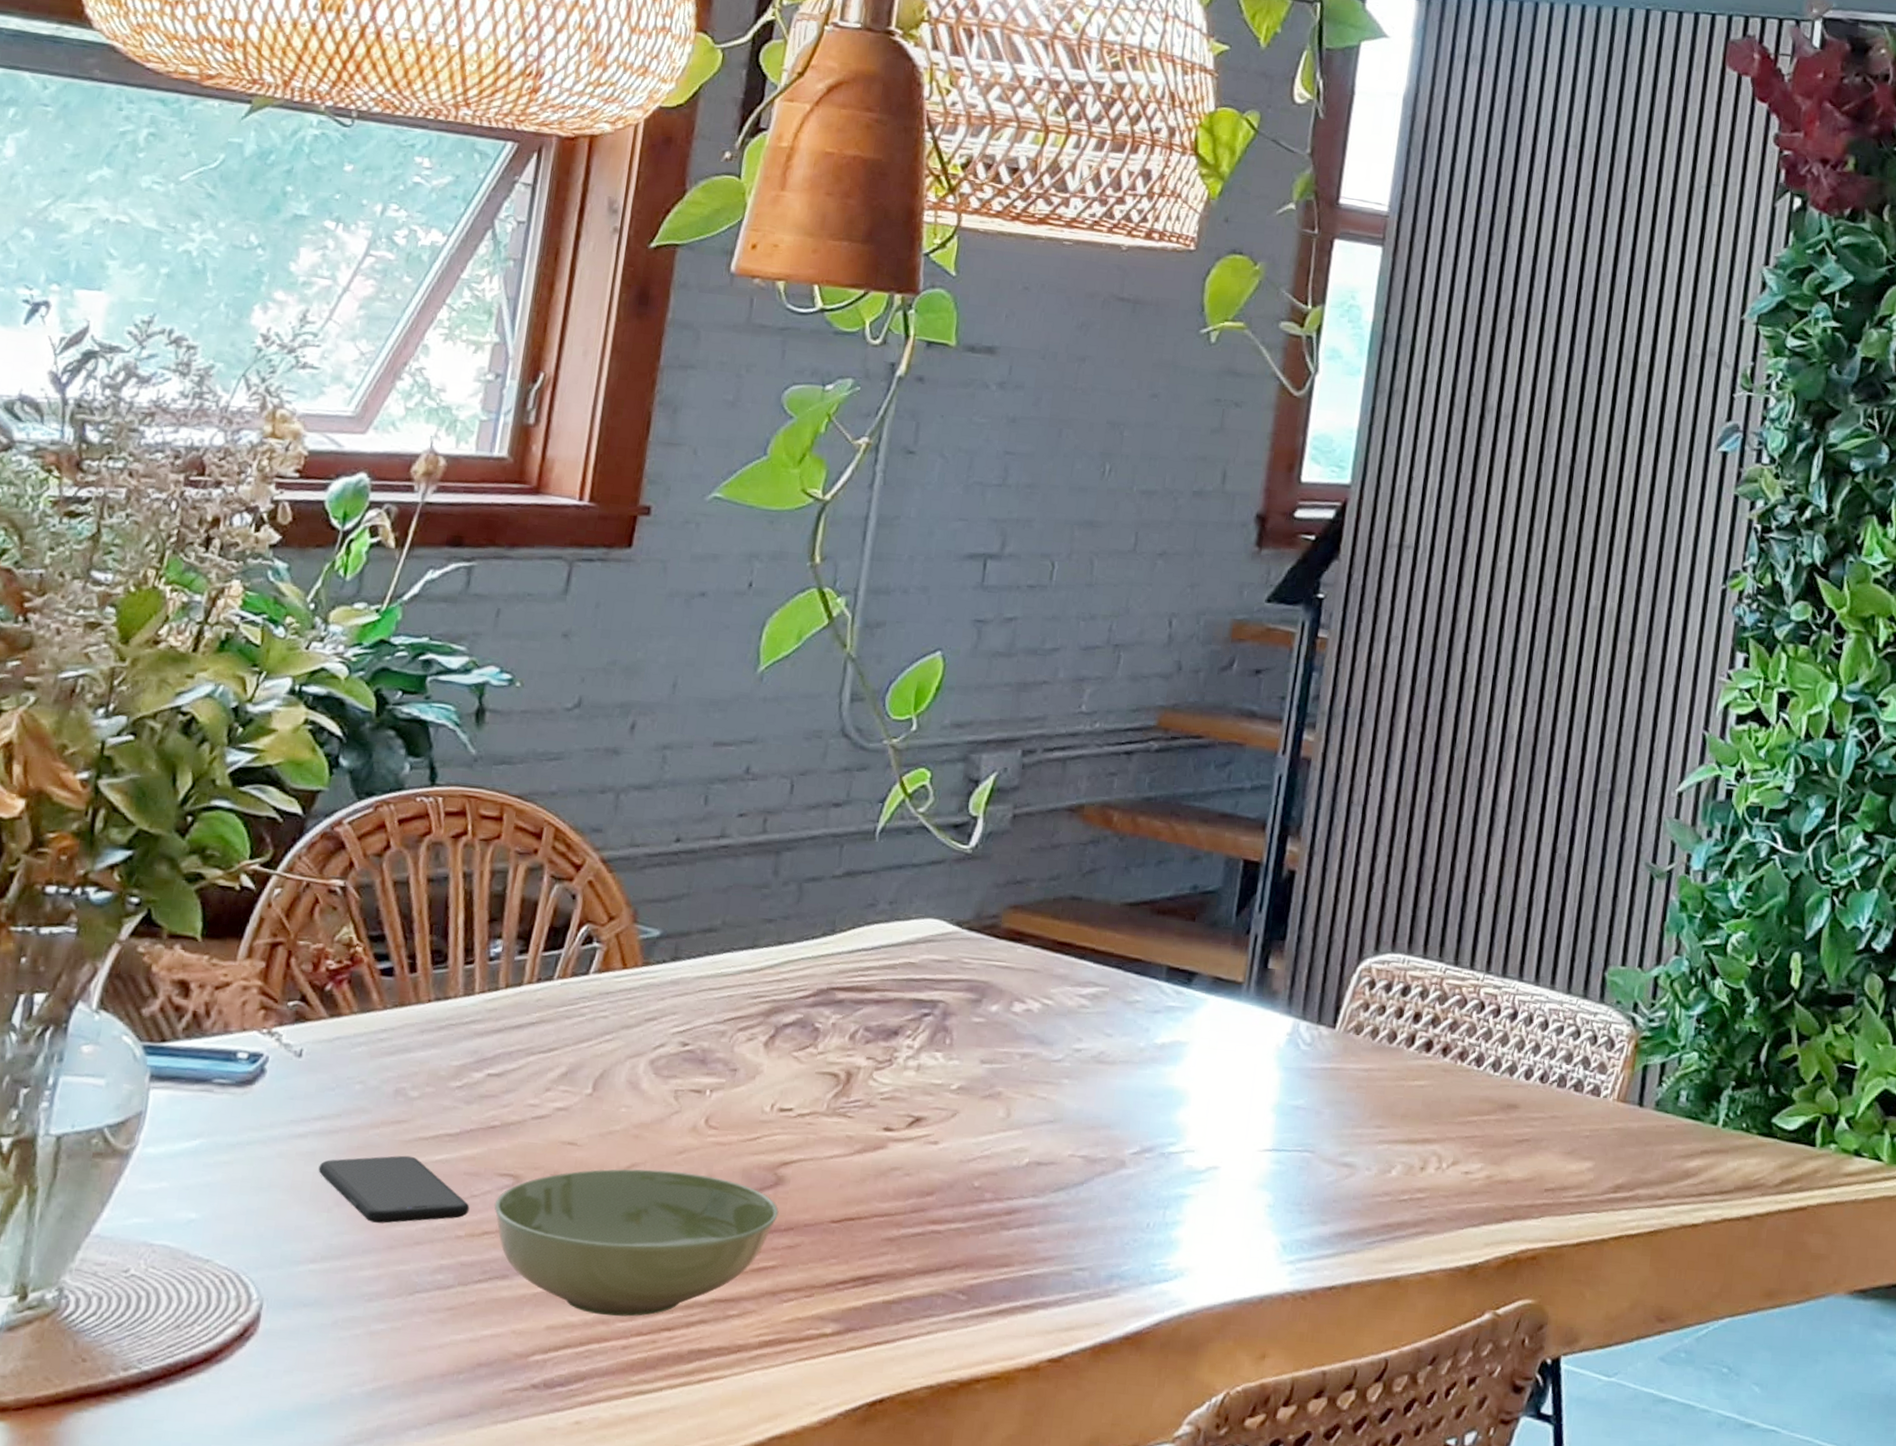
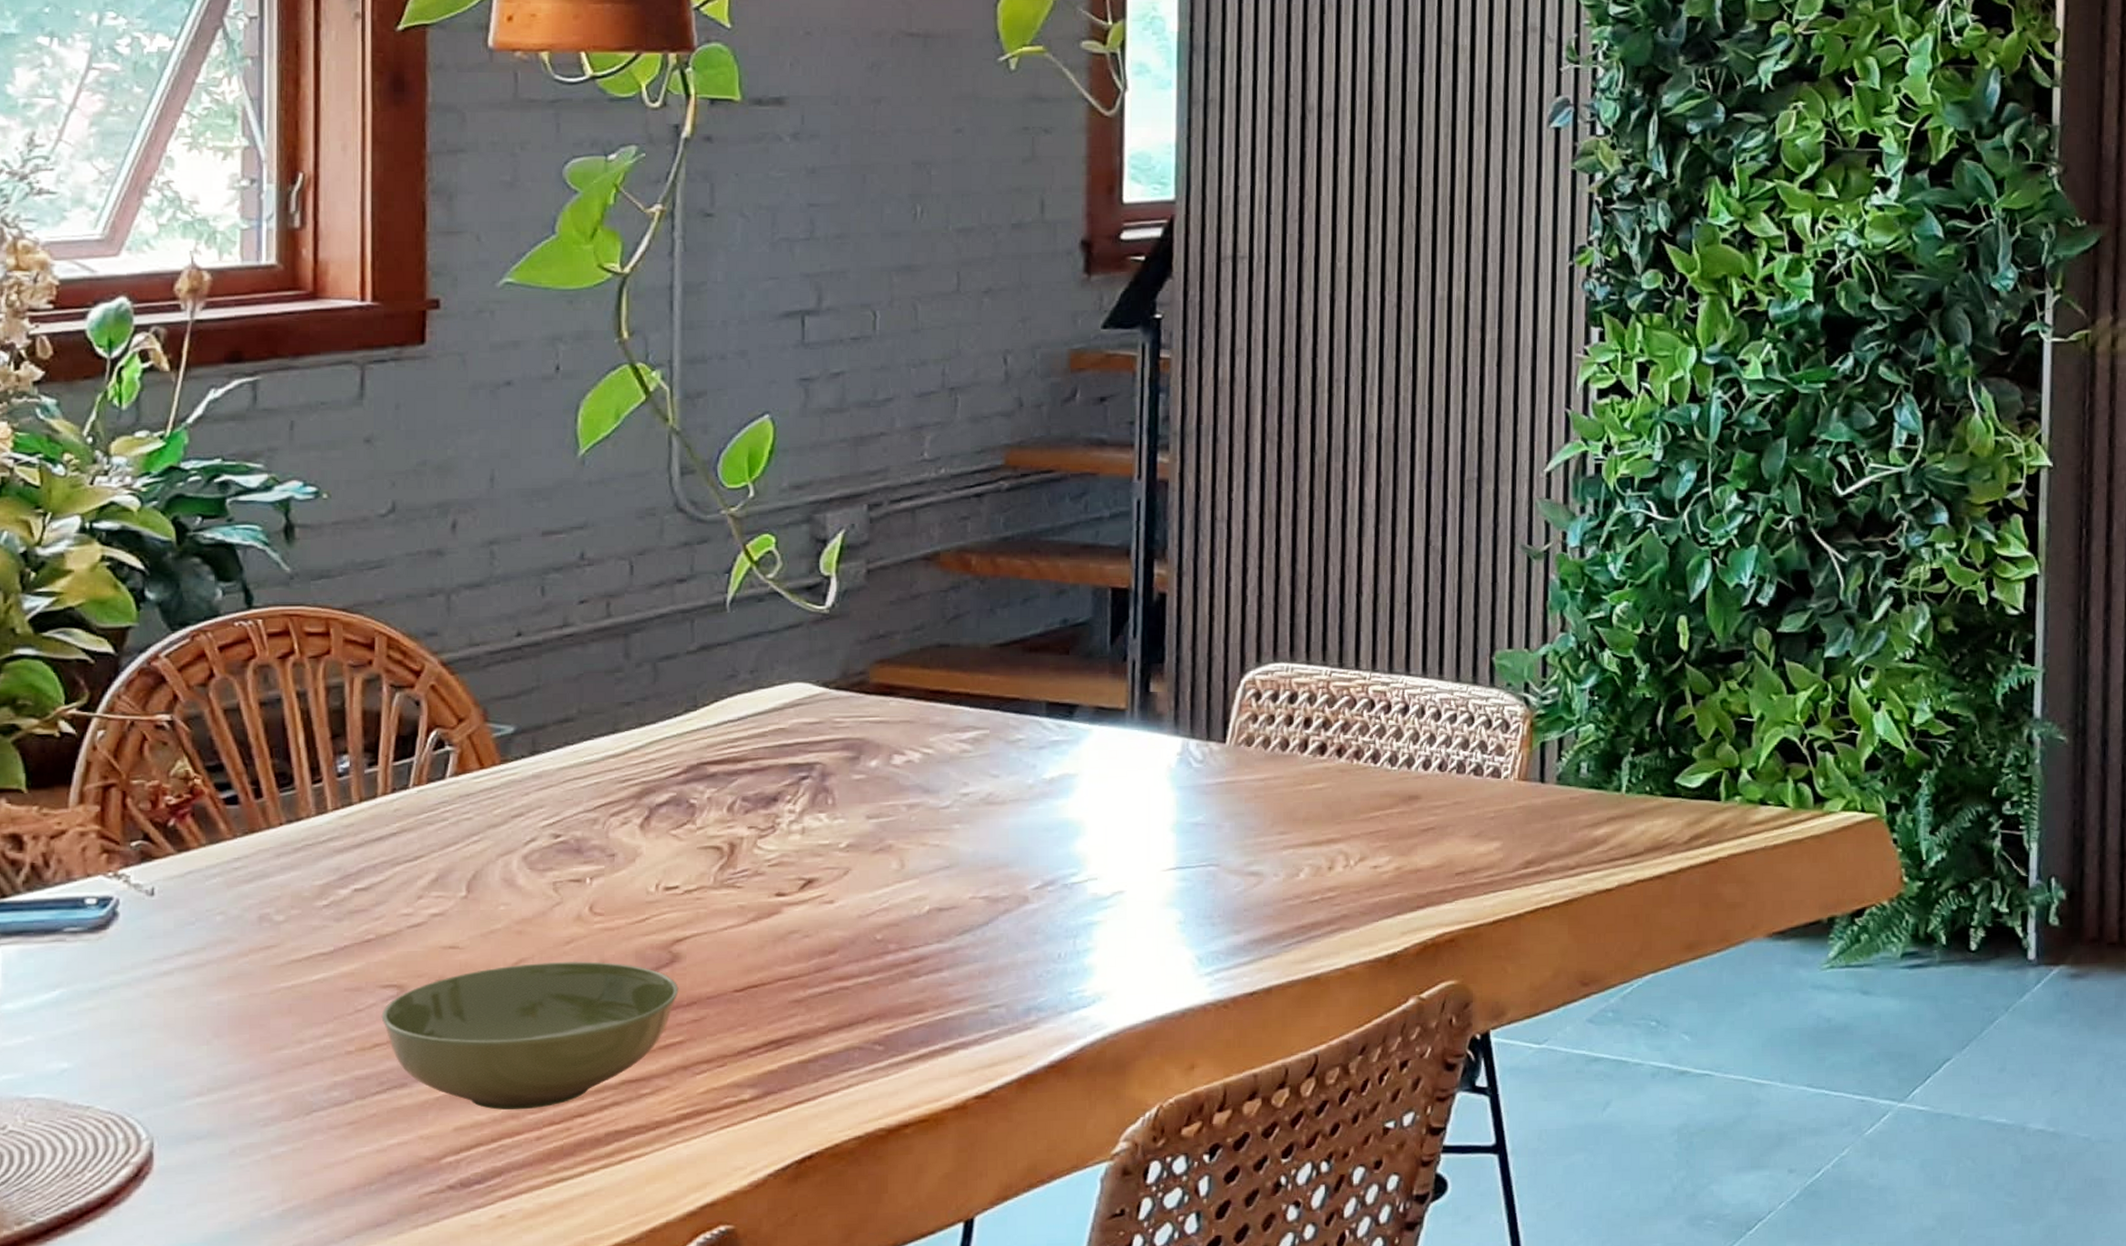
smartphone: present [318,1155,470,1224] -> none [190,979,356,1049]

